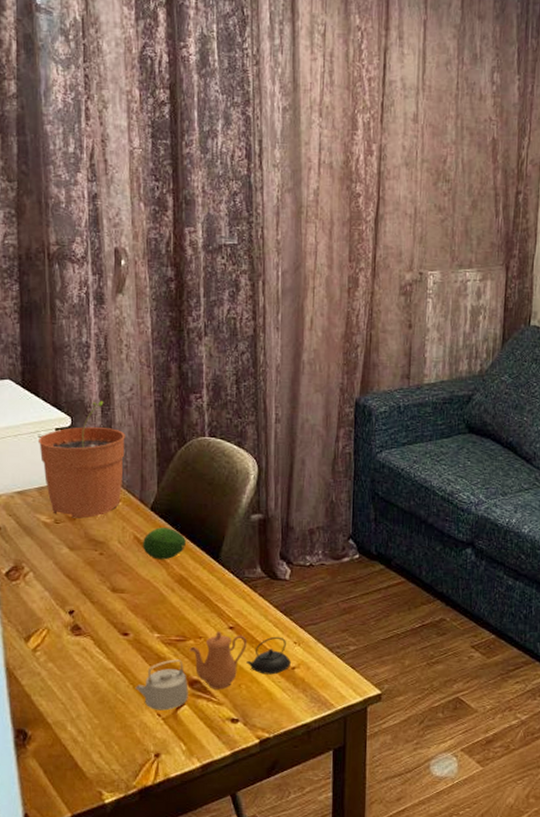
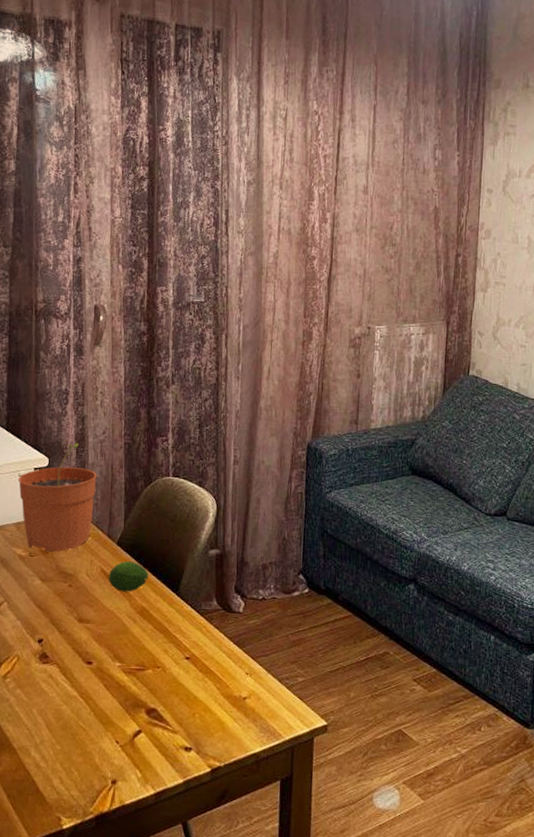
teapot: present [135,631,291,711] -> none [96,661,242,738]

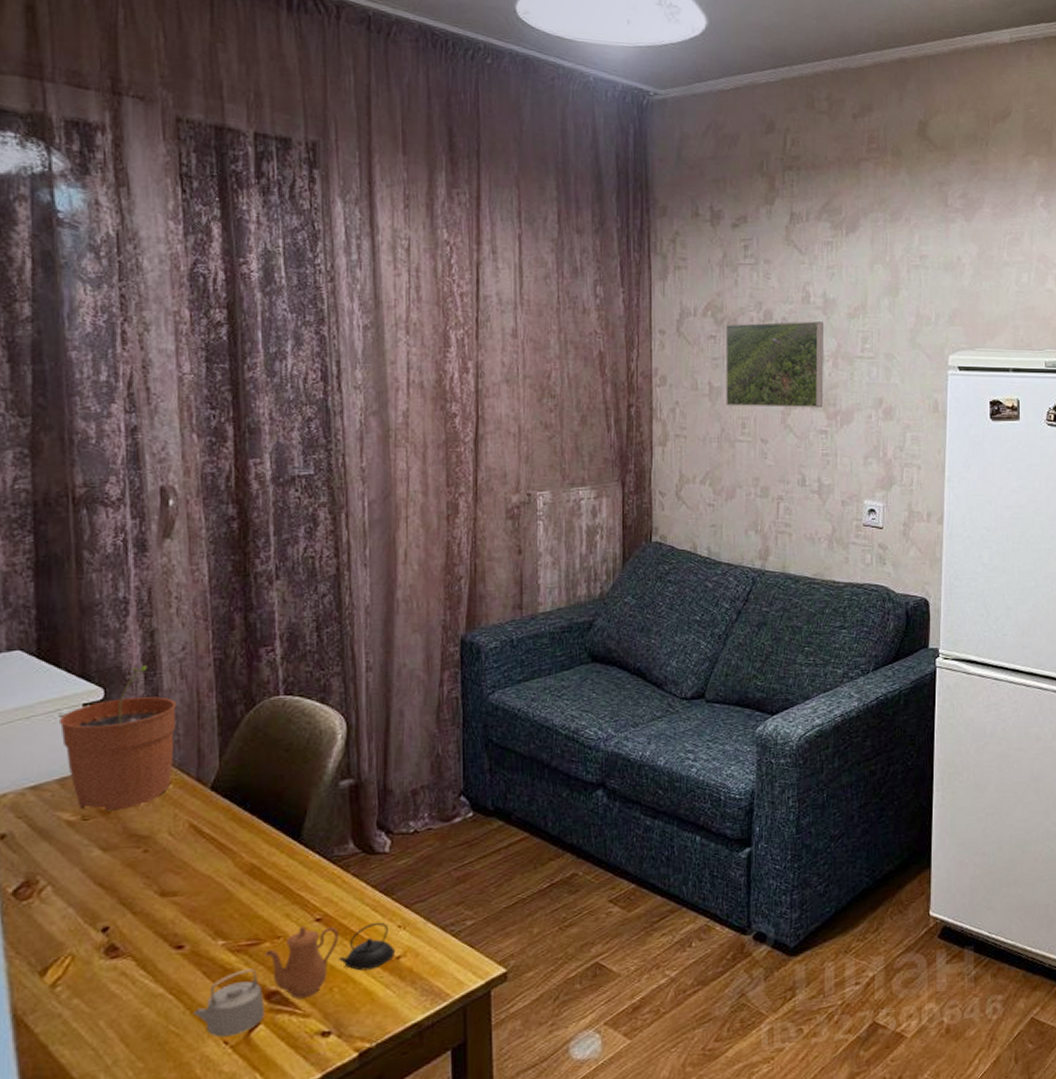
teapot: none [96,661,242,738] -> present [193,922,395,1038]
fruit: present [108,561,148,592] -> none [200,809,257,849]

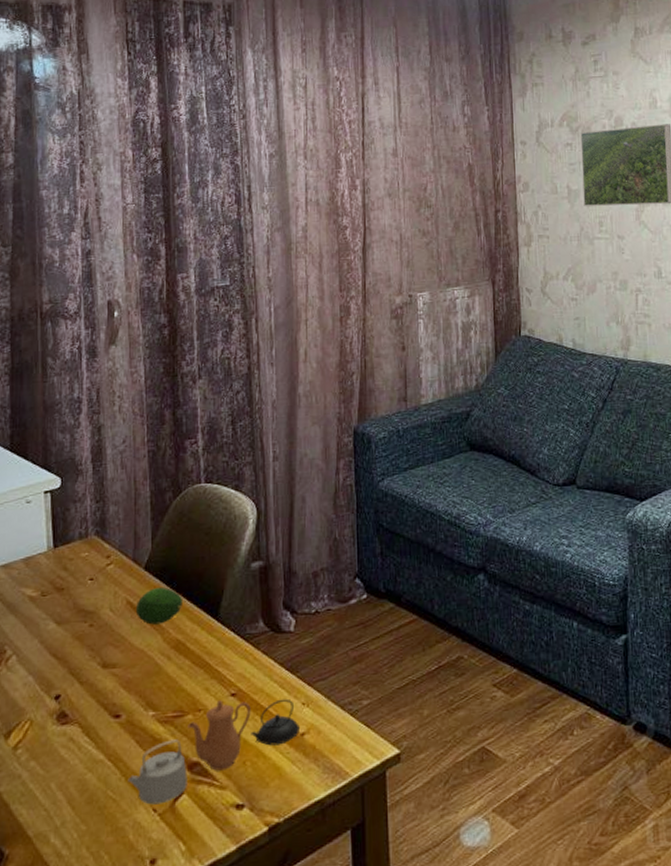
plant pot: present [58,665,177,811] -> none [25,457,118,588]
fruit: none [200,809,257,849] -> present [135,587,182,625]

